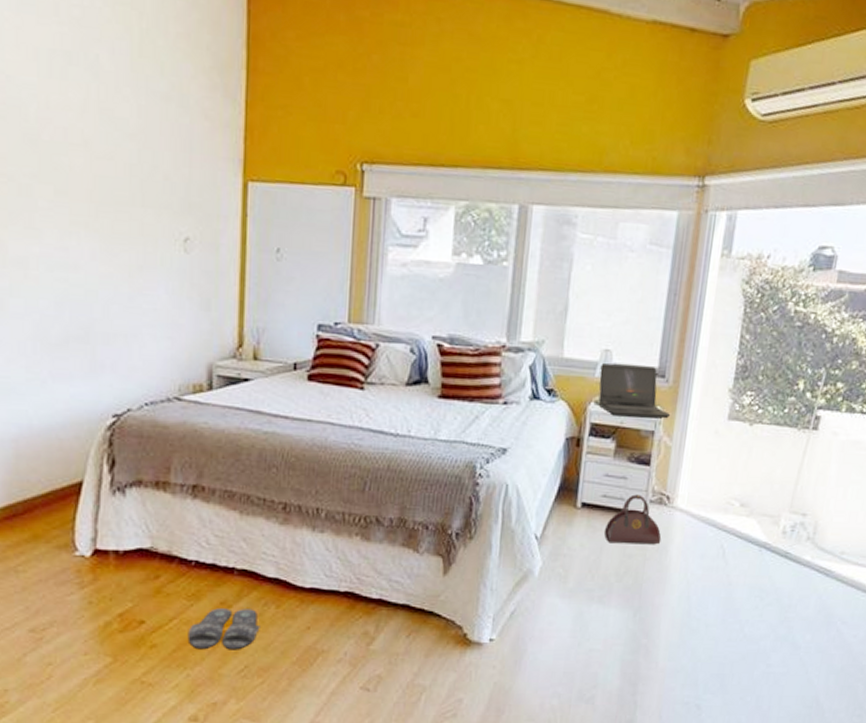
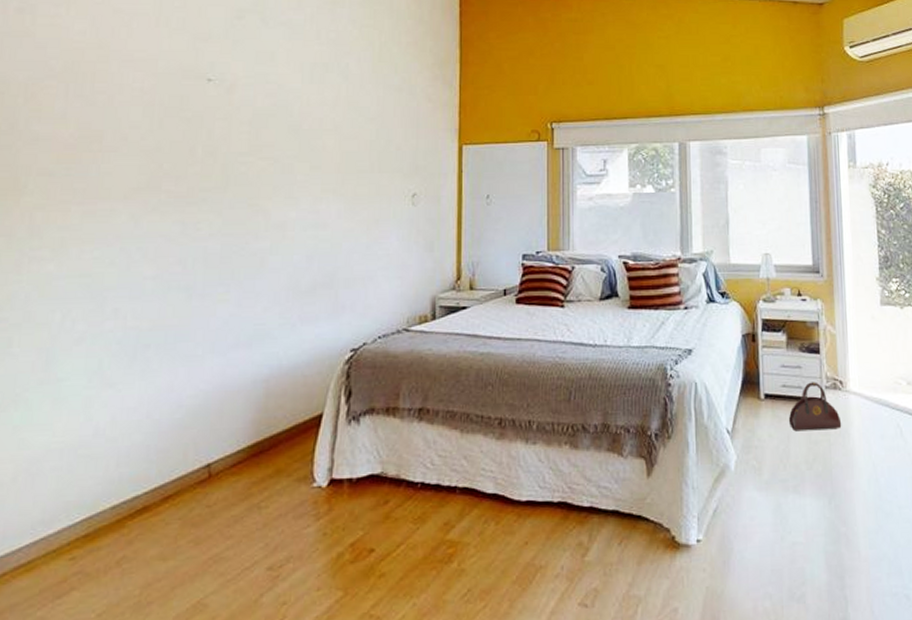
slippers: present [187,608,260,650] -> none [414,527,481,576]
laptop computer: present [598,363,671,419] -> none [763,265,831,311]

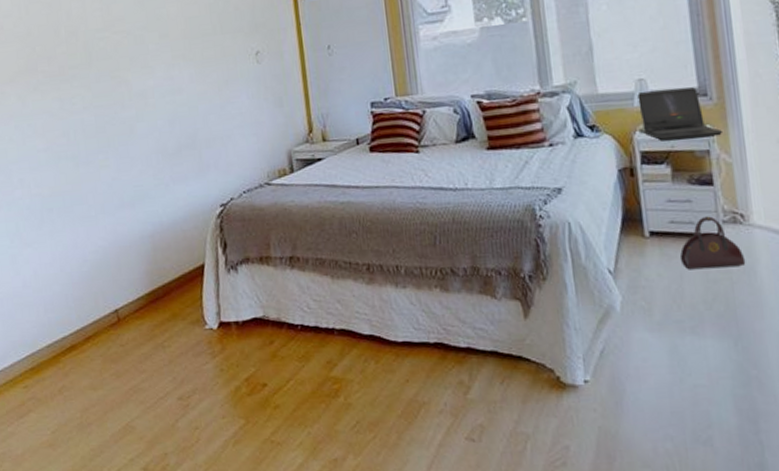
laptop computer: none [763,265,831,311] -> present [637,87,724,141]

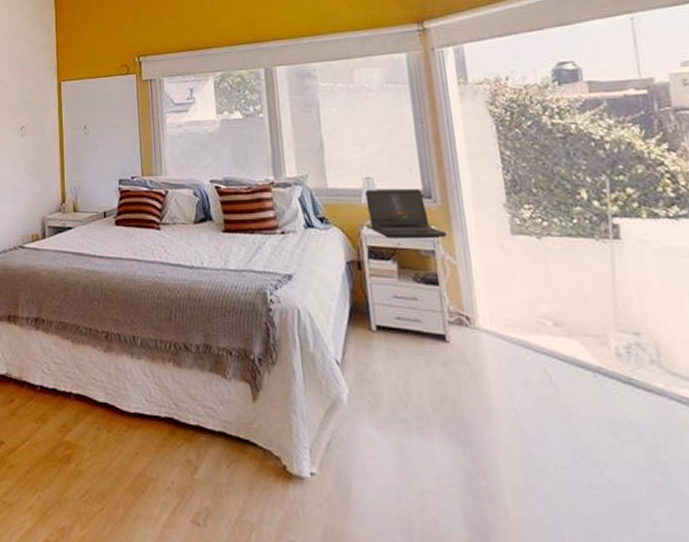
handbag: present [679,216,746,269] -> none [406,316,473,370]

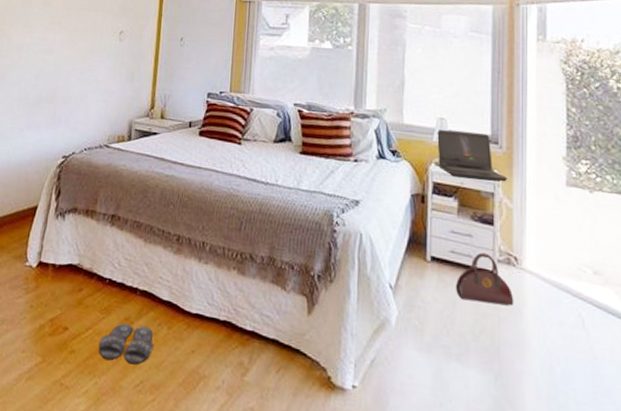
slippers: none [37,431,96,474] -> present [98,323,155,365]
handbag: none [406,316,473,370] -> present [455,252,514,307]

